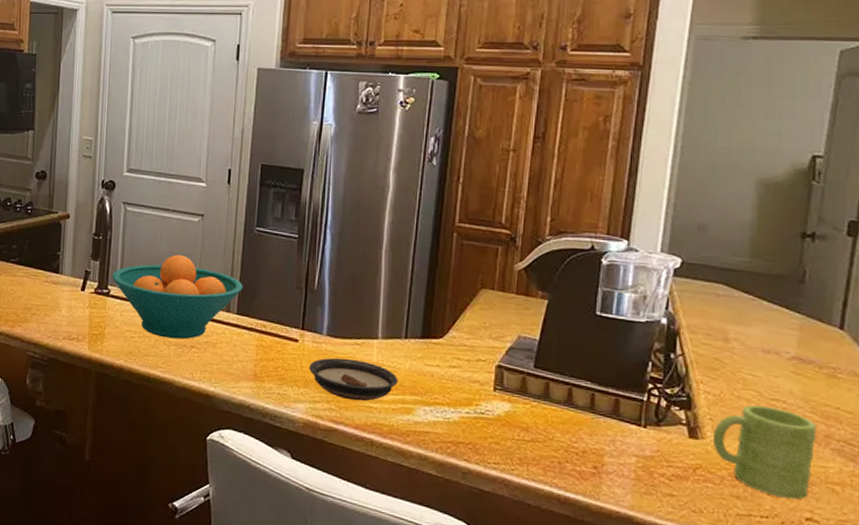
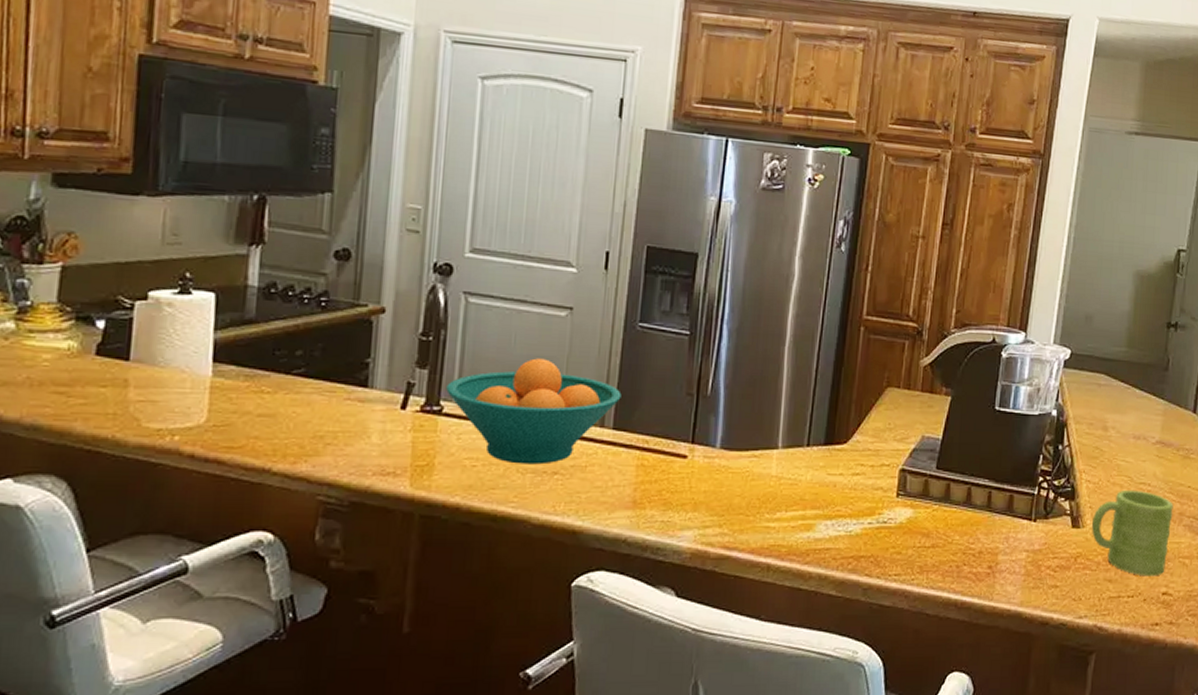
saucer: present [309,357,398,402] -> none [699,473,799,521]

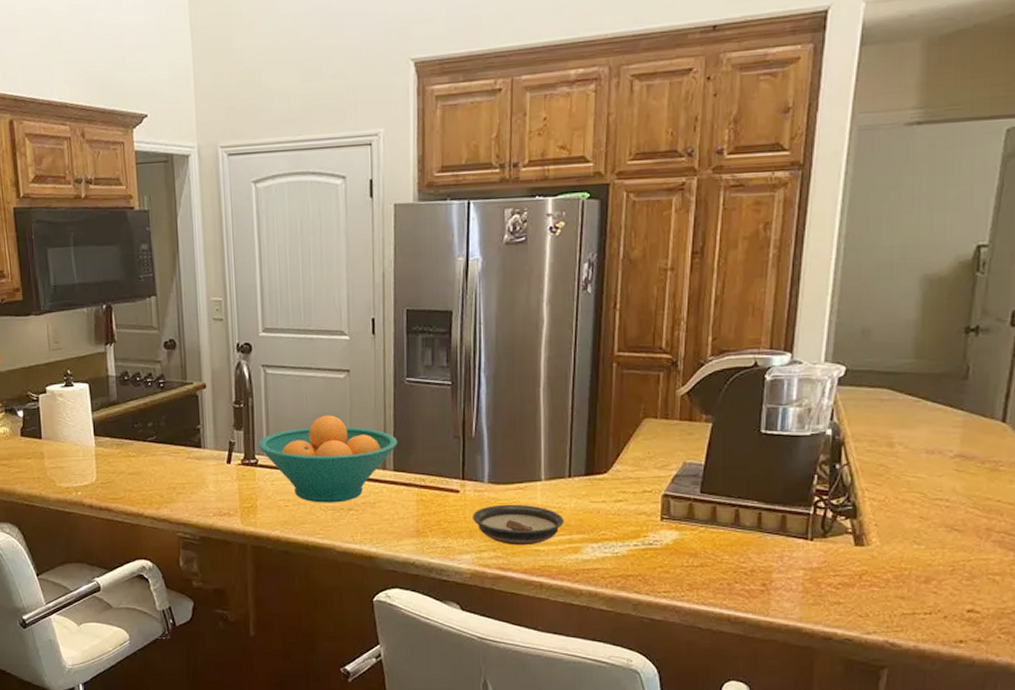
saucer: none [699,473,799,521] -> present [473,504,564,546]
mug: present [1091,489,1173,577] -> none [877,506,979,594]

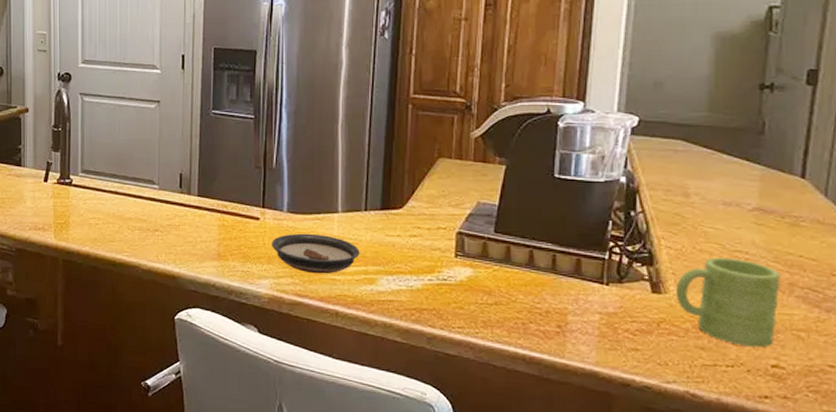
fruit bowl: present [258,415,398,503] -> none [73,141,202,224]
mug: none [877,506,979,594] -> present [675,257,781,348]

